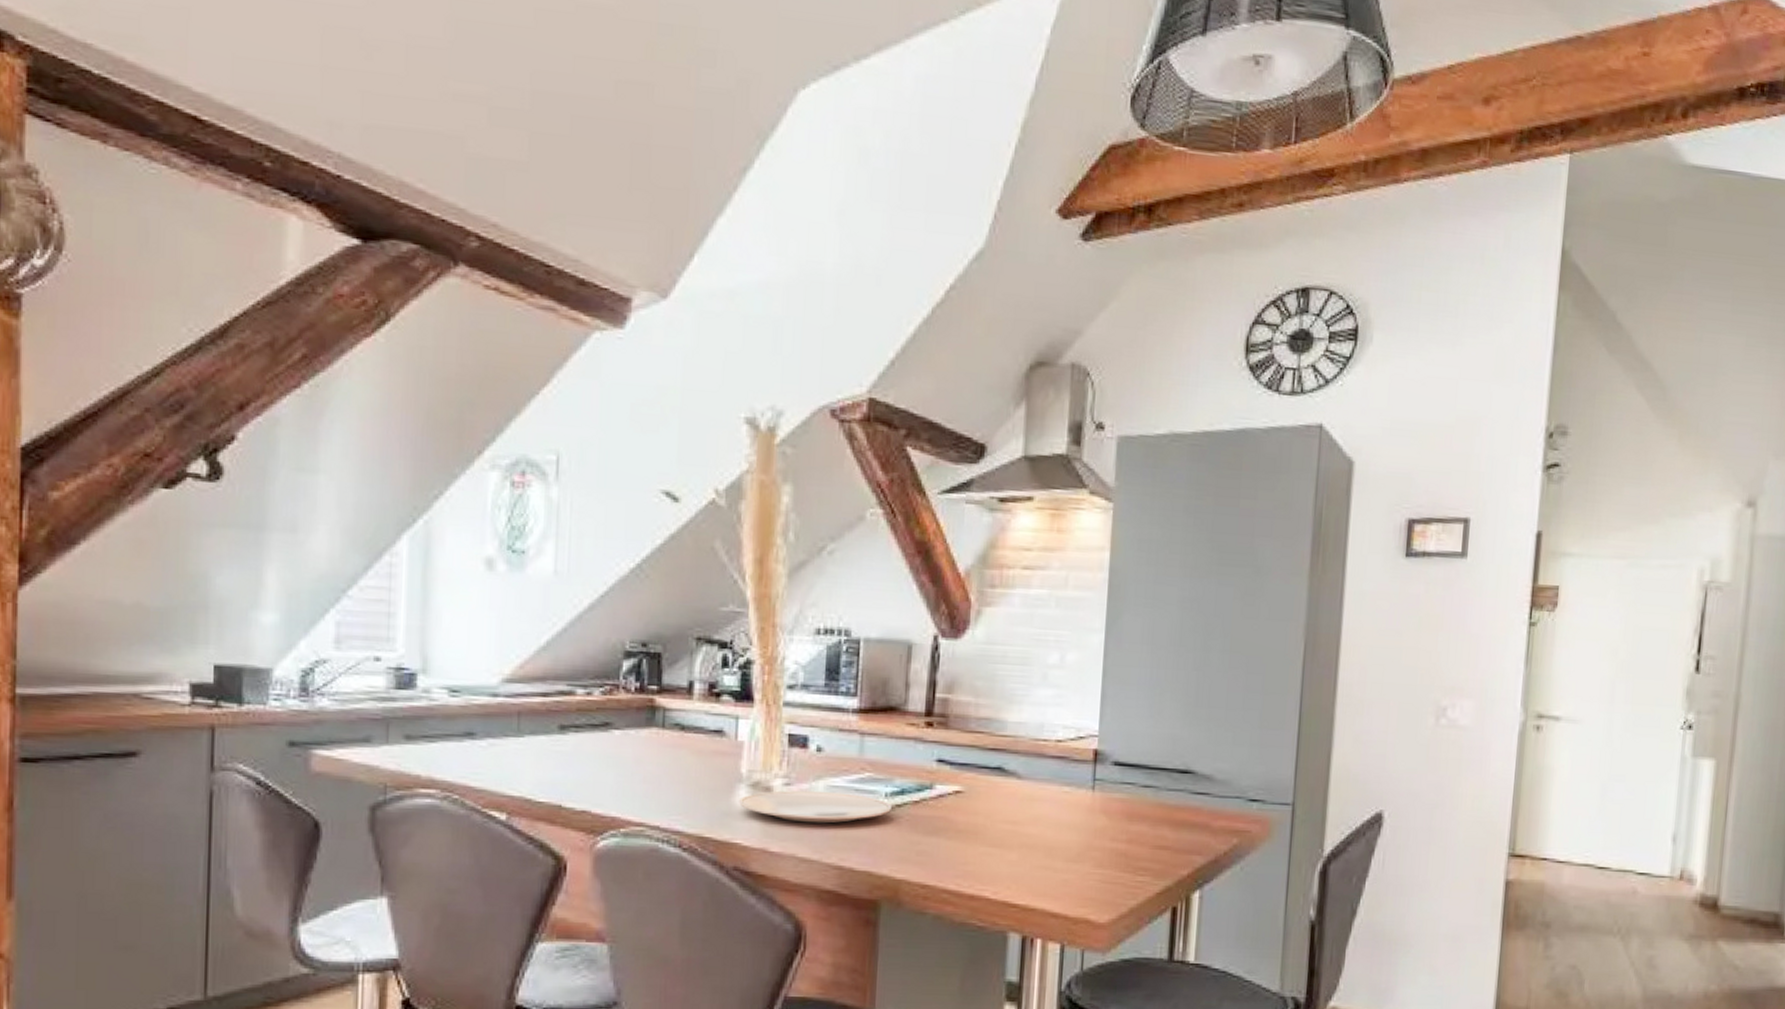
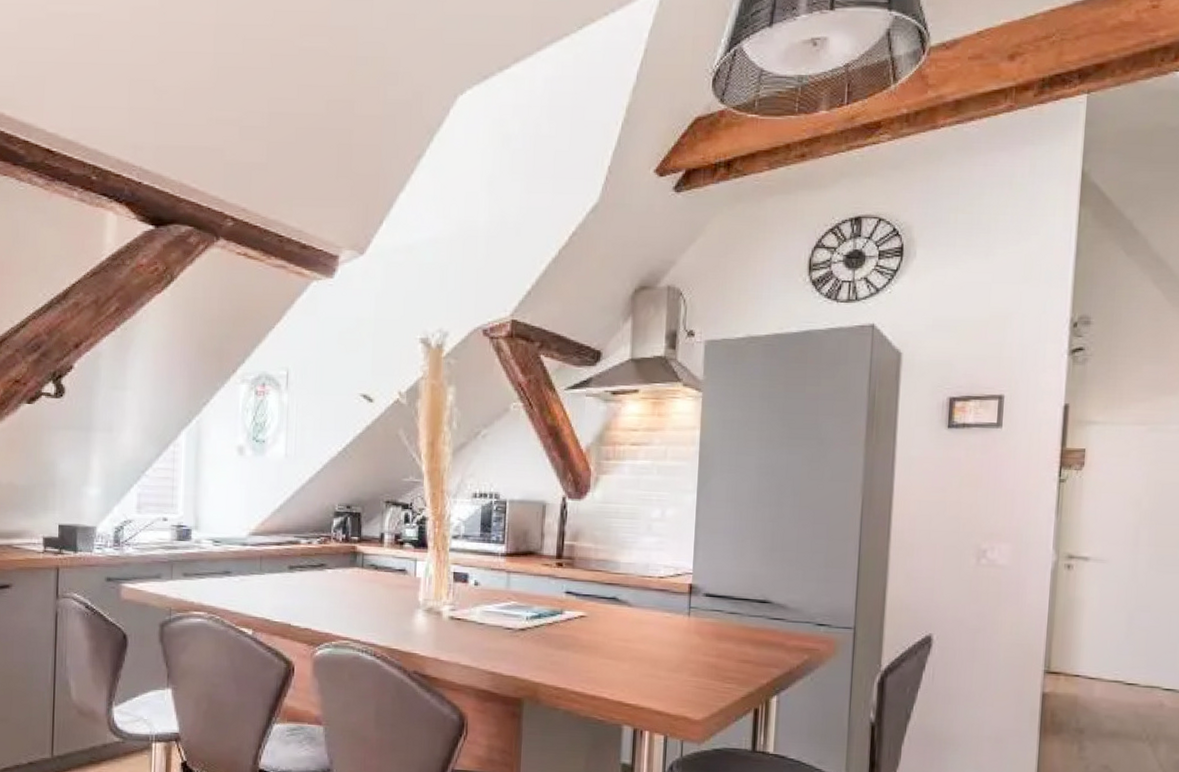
plate: present [739,790,893,824] -> none [418,614,532,640]

